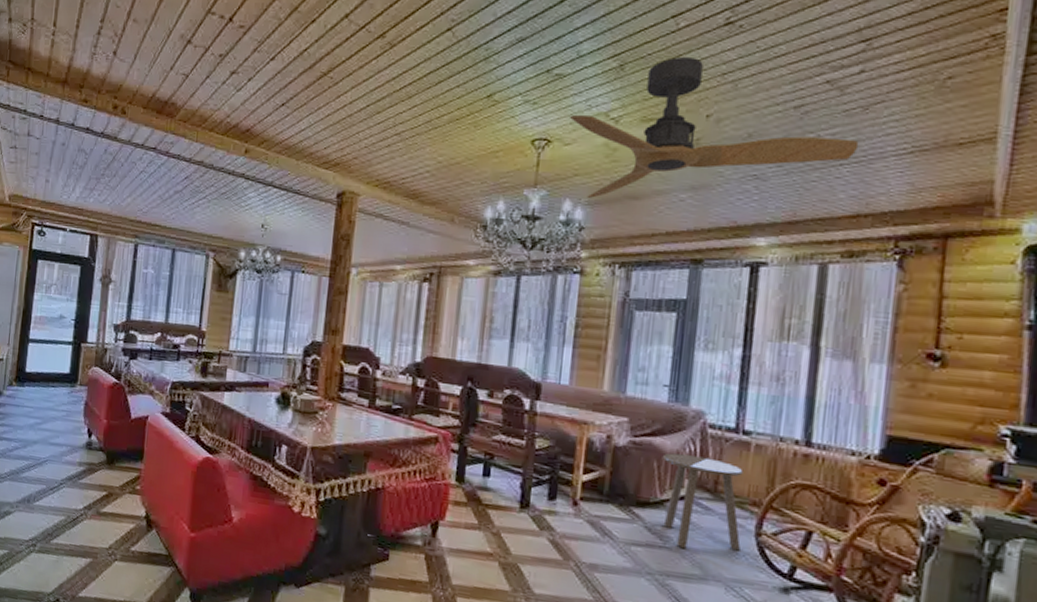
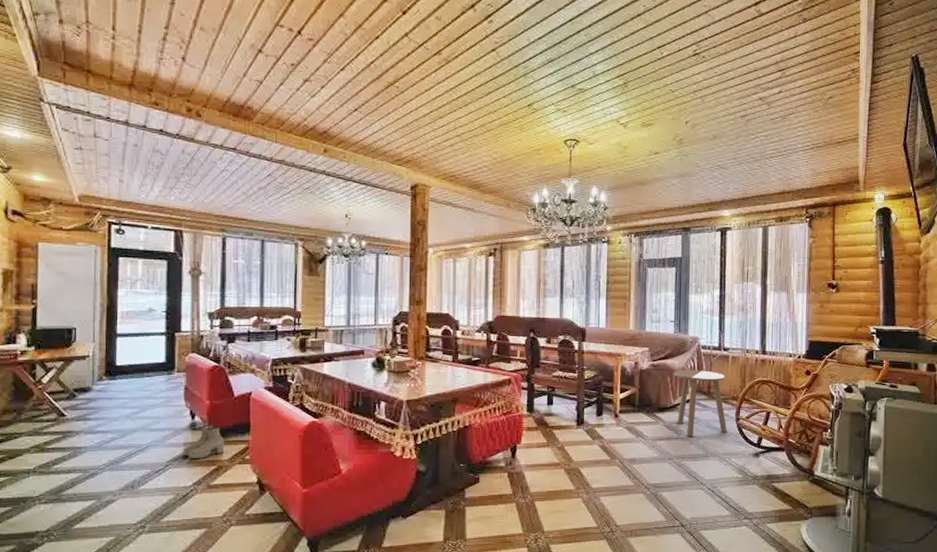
boots: none [77,445,118,482] -> present [182,424,225,460]
ceiling fan: present [570,56,859,198] -> none [592,77,782,185]

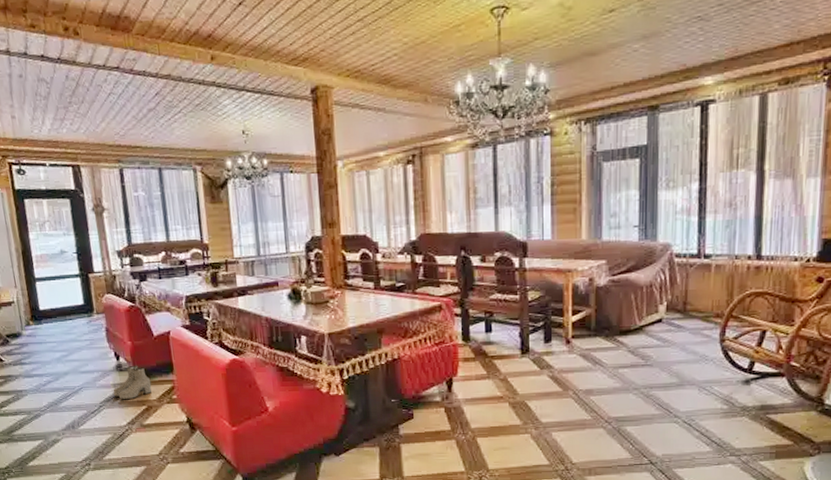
side table: present [673,370,727,436] -> none [638,283,709,363]

